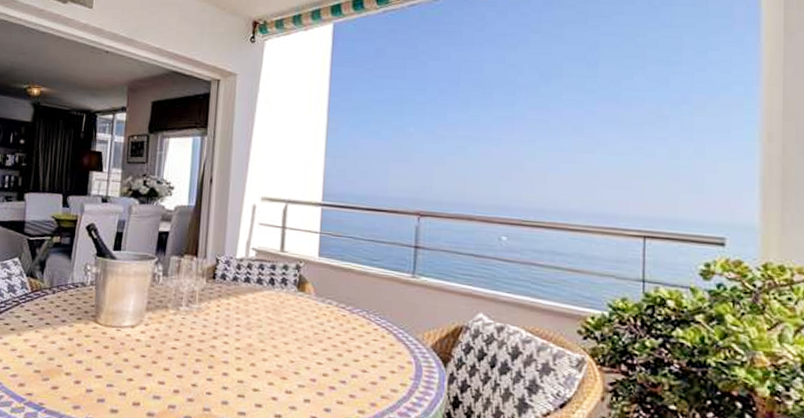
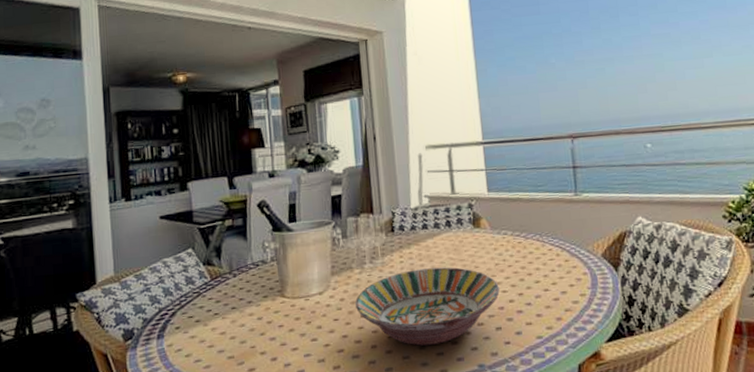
serving bowl: none [164,321,315,404] -> present [354,267,500,346]

